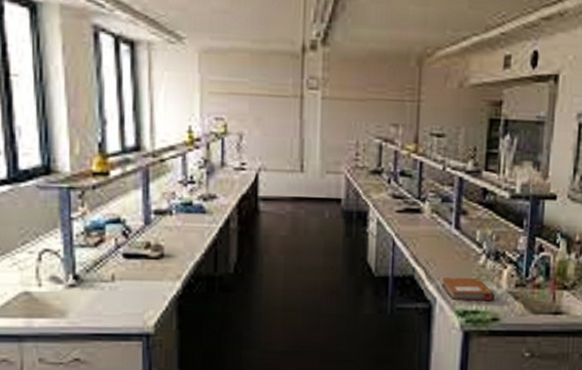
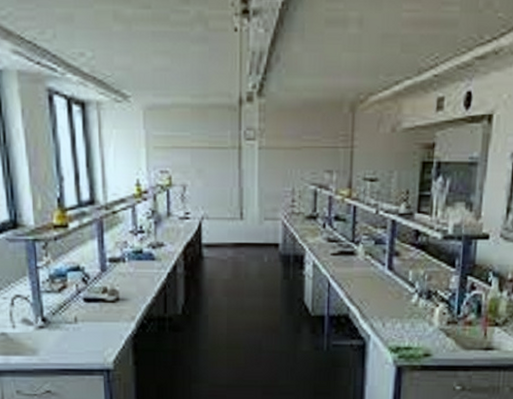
notebook: present [441,278,495,301] -> none [374,316,427,337]

